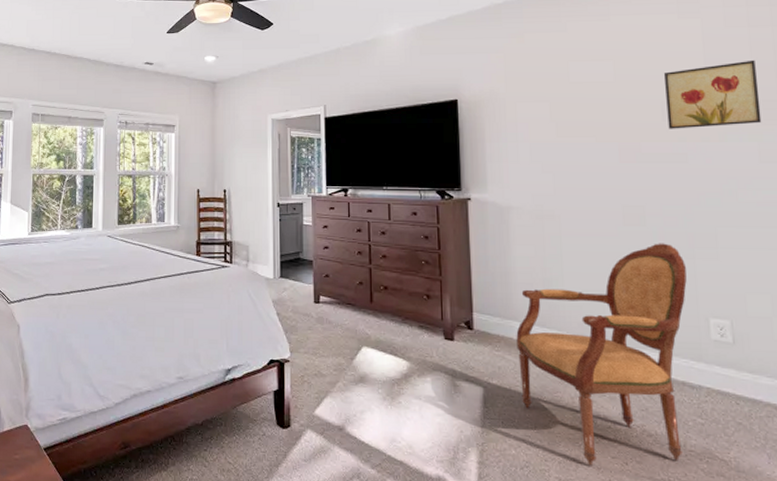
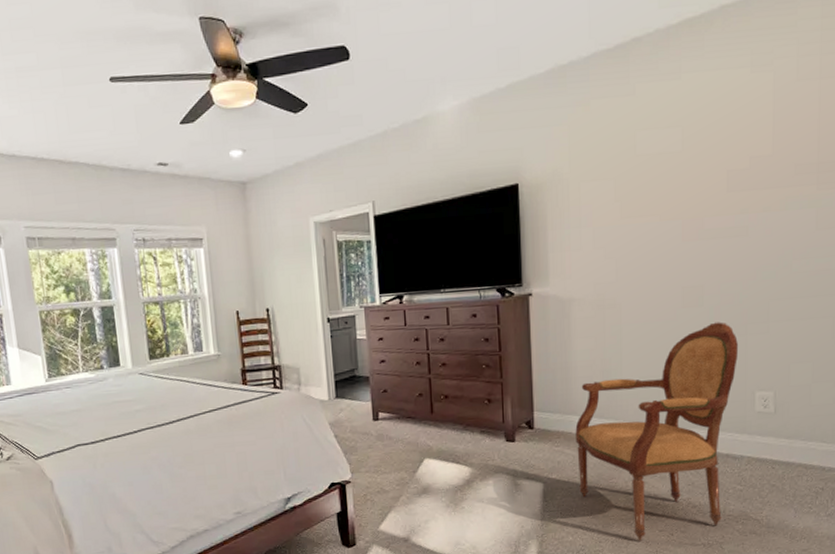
wall art: present [663,59,762,129] -> none [731,116,823,201]

